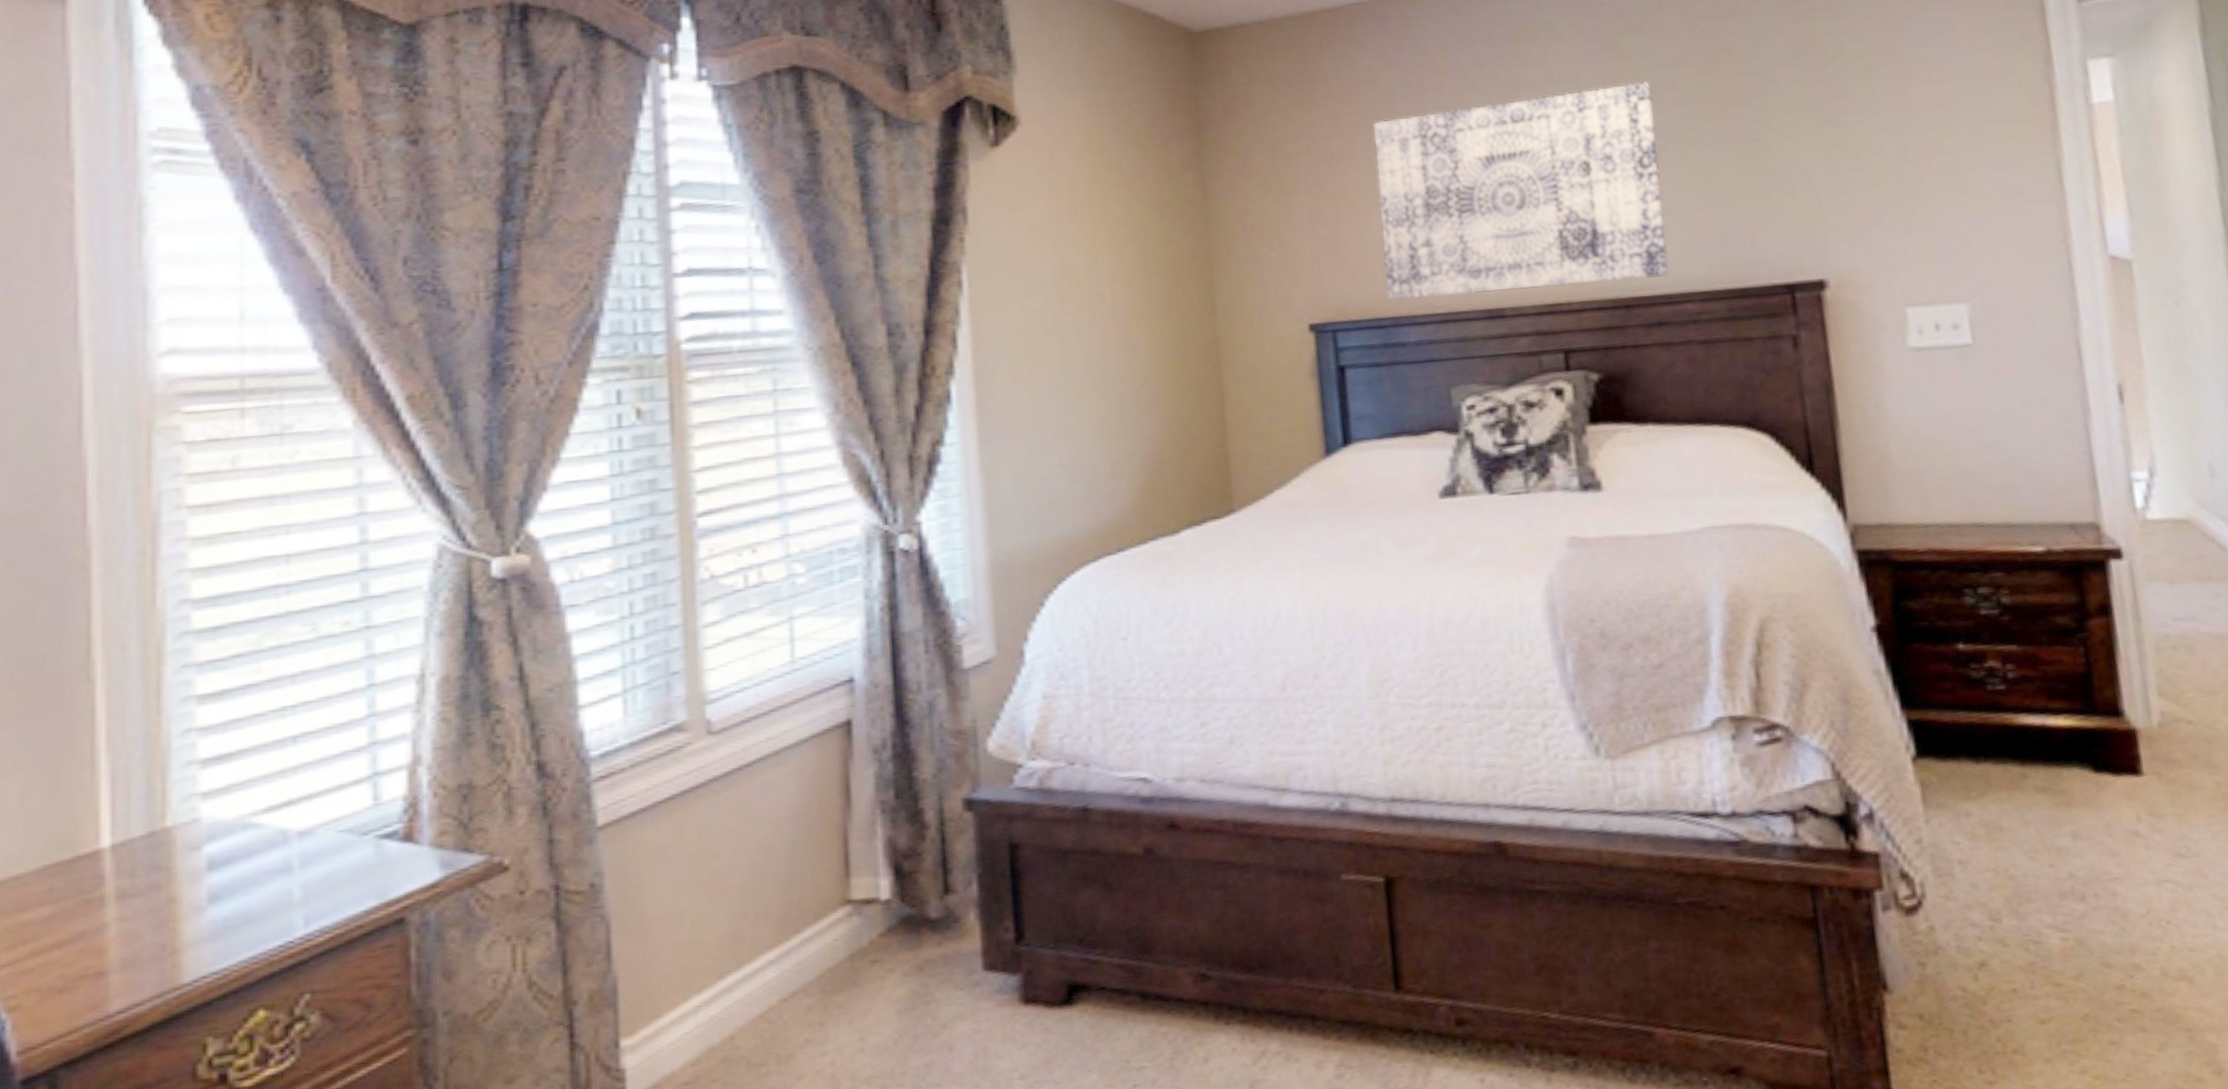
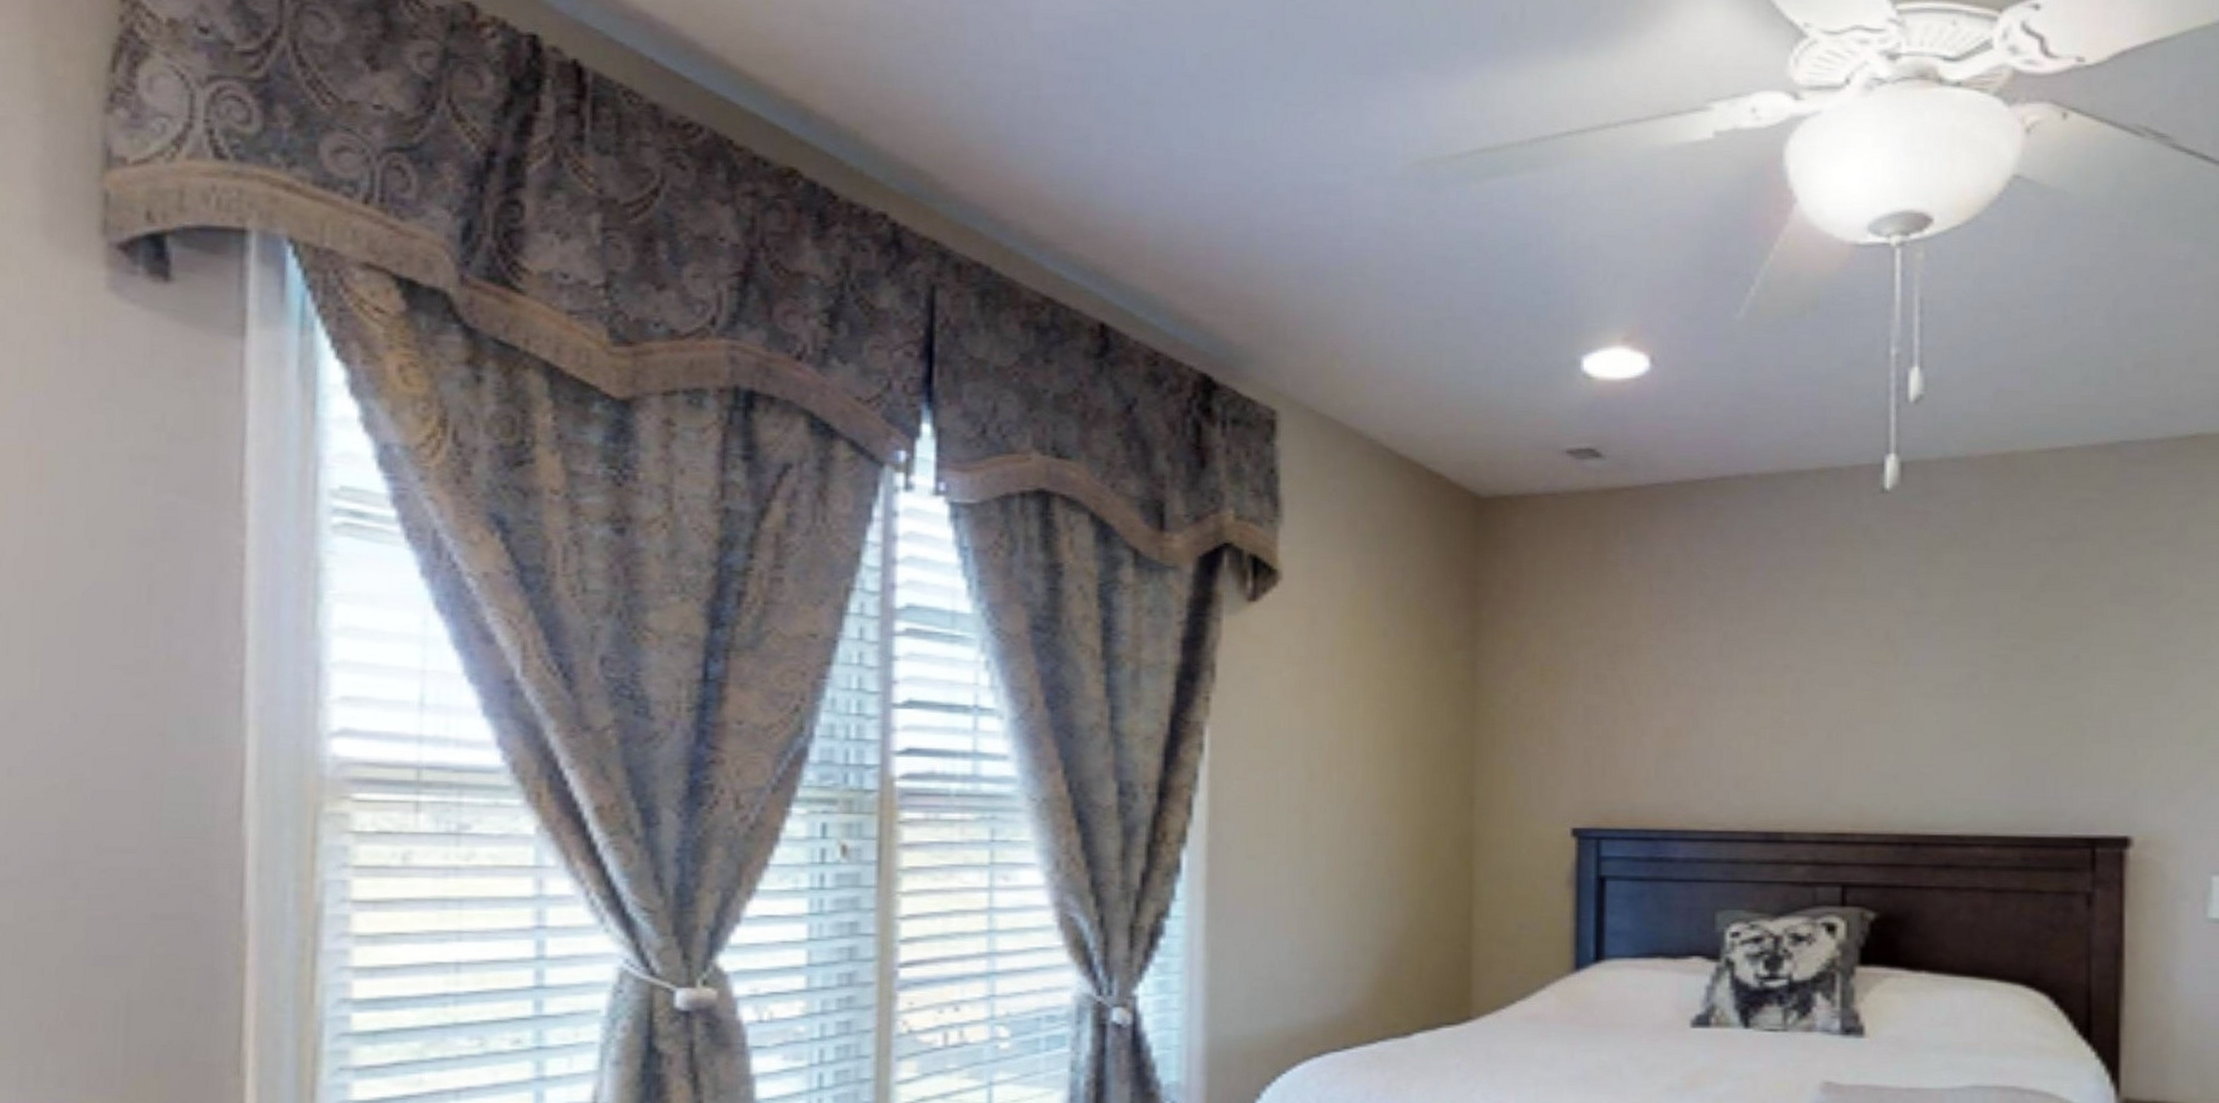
wall art: present [1373,82,1668,301] -> none [1659,603,1970,816]

